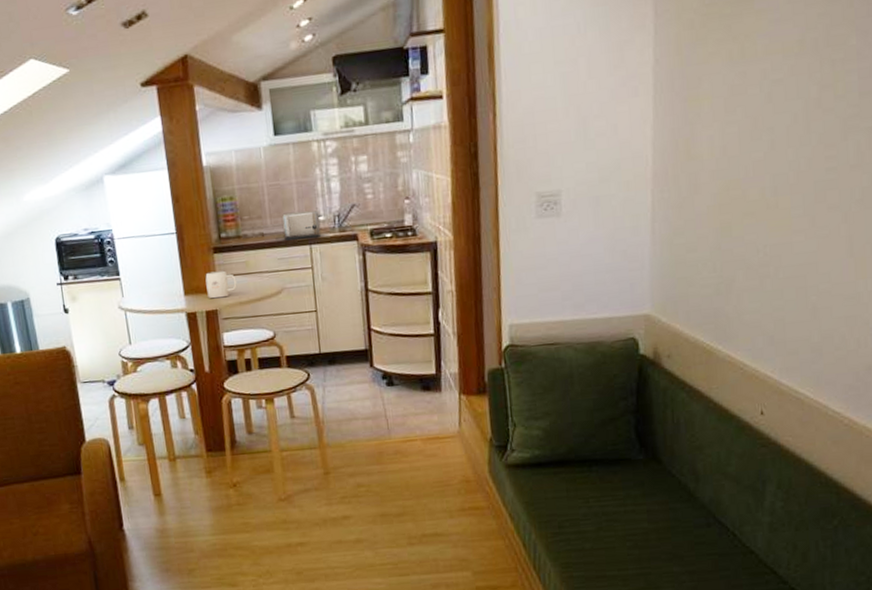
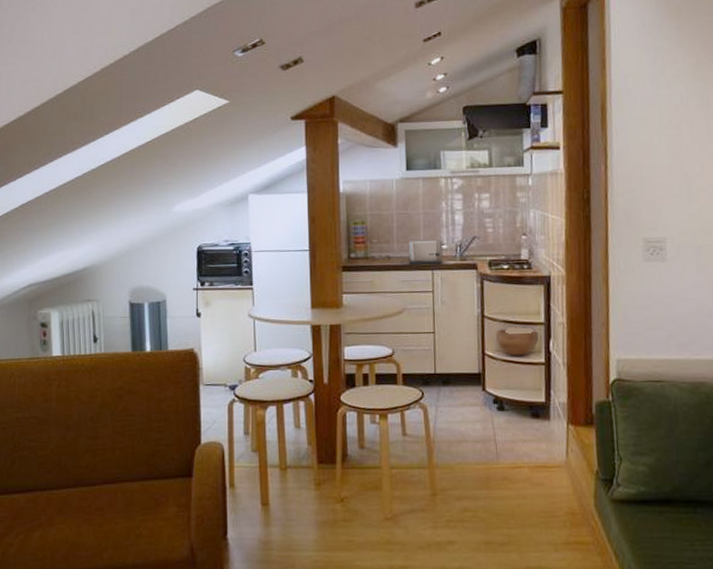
mug: present [205,270,237,299] -> none [332,288,362,314]
bowl: none [382,299,425,330] -> present [496,329,537,356]

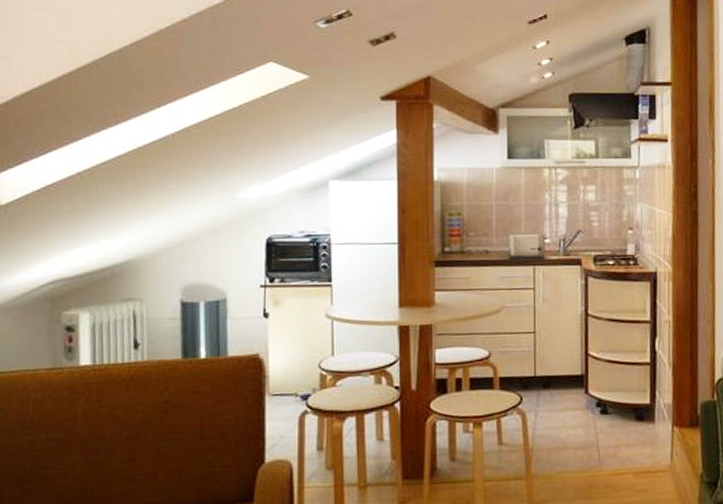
bowl: present [496,329,537,356] -> none [600,328,643,356]

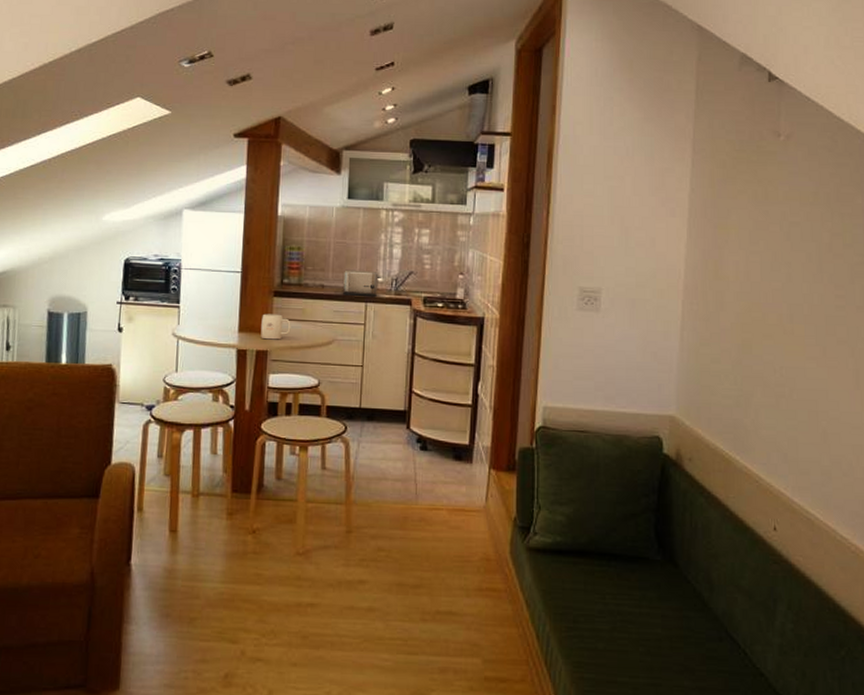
mug: none [423,285,456,313] -> present [261,313,291,340]

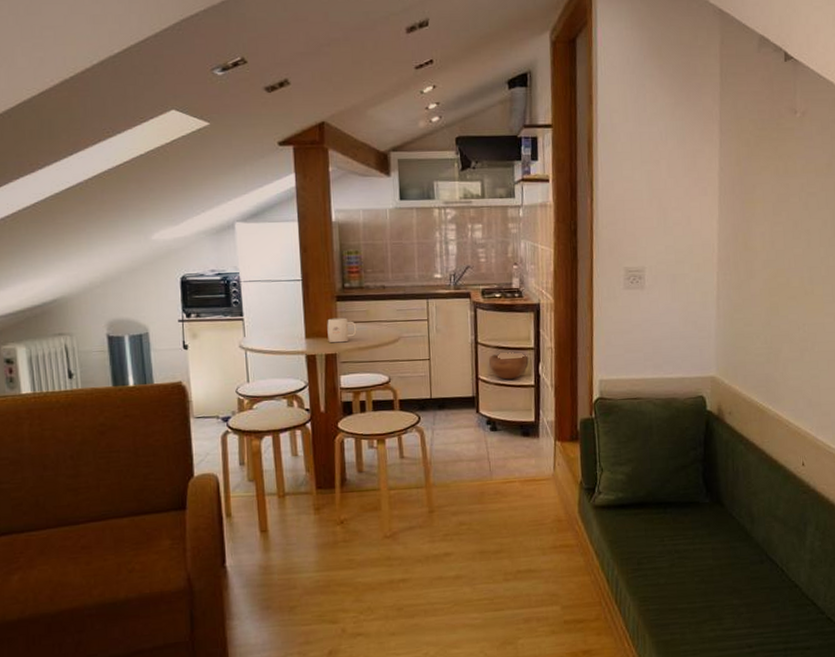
toaster: present [342,270,381,298] -> none [402,268,440,294]
bowl: none [425,368,466,396] -> present [489,354,528,380]

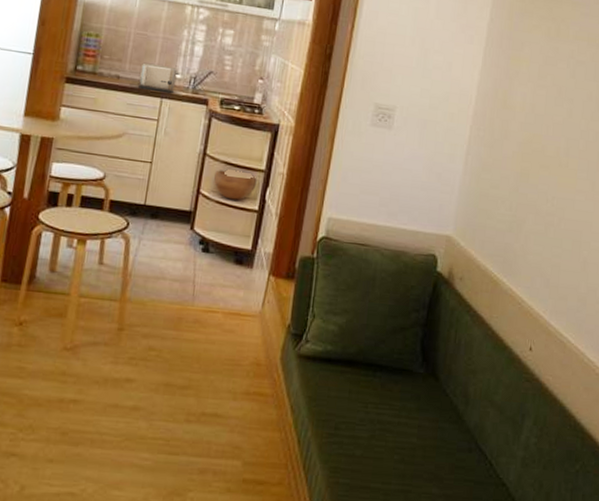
mug: present [327,317,357,343] -> none [47,99,81,128]
toaster: none [402,268,440,294] -> present [138,62,180,94]

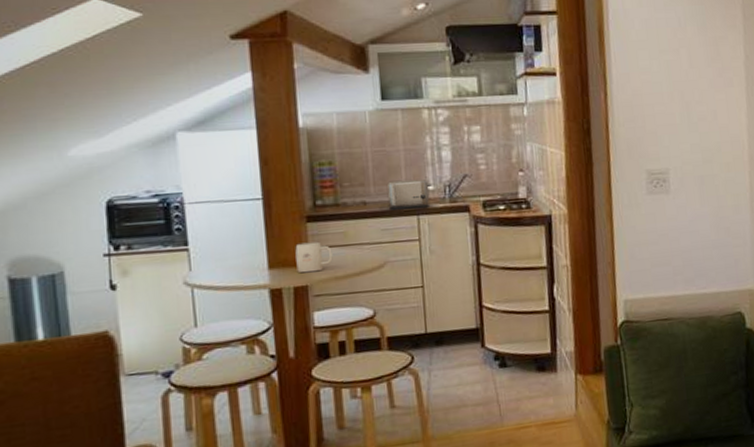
mug: none [47,99,81,128] -> present [295,241,333,274]
bowl: present [214,170,256,200] -> none [494,274,540,306]

